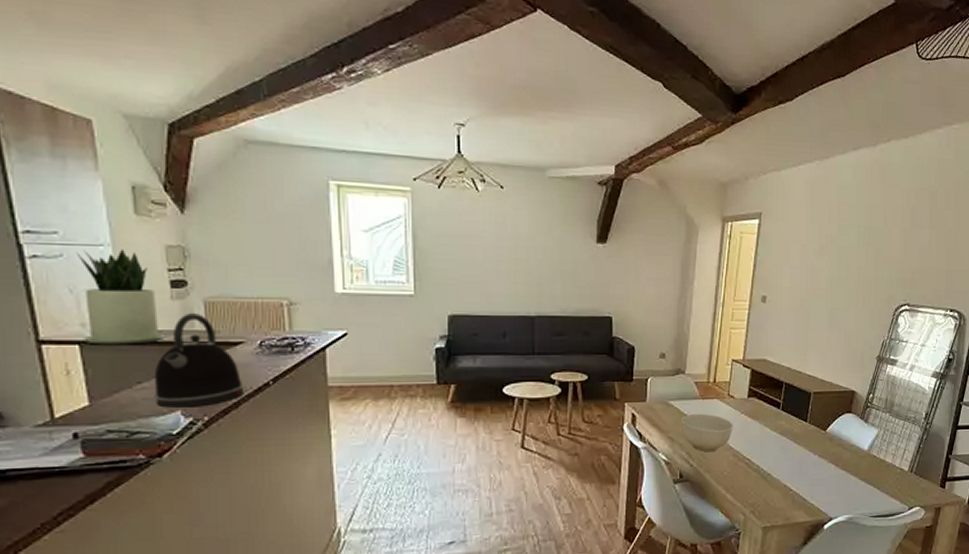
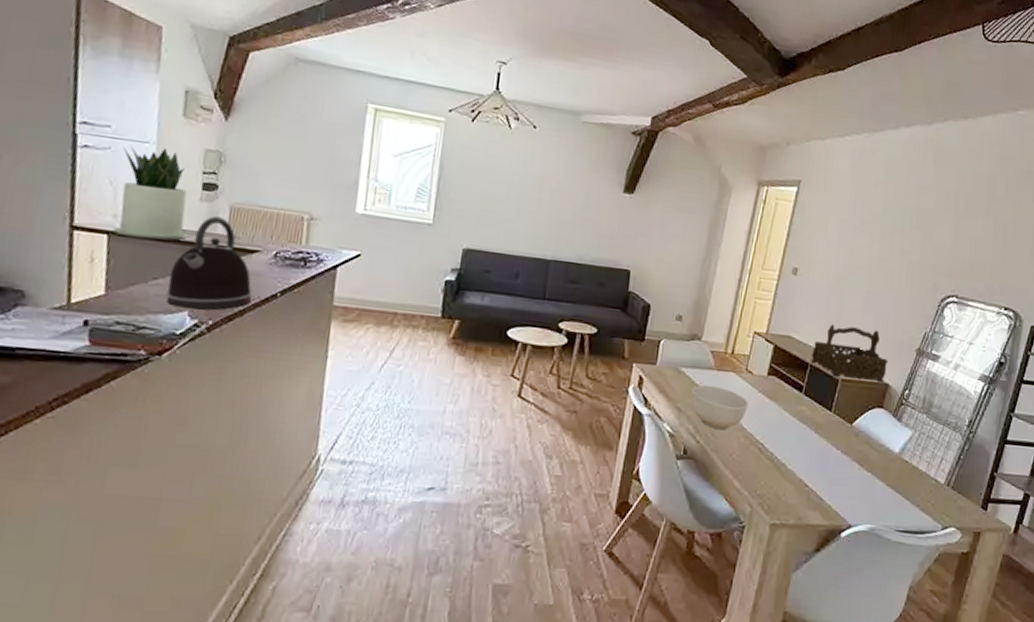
decorative basket: none [786,344,852,391] -> present [811,324,887,383]

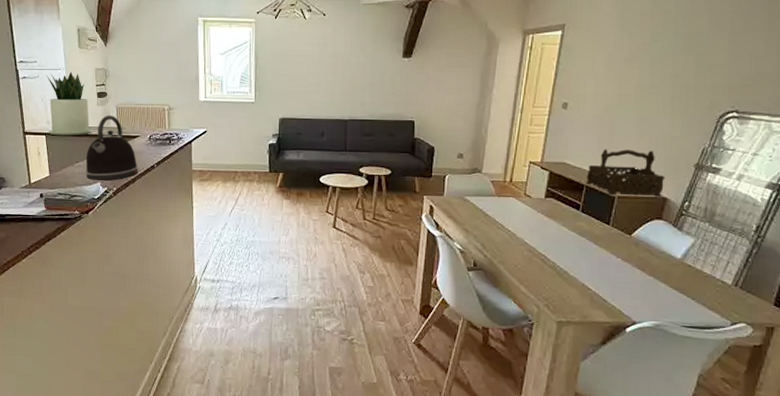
bowl: present [691,384,749,430] -> none [477,209,529,246]

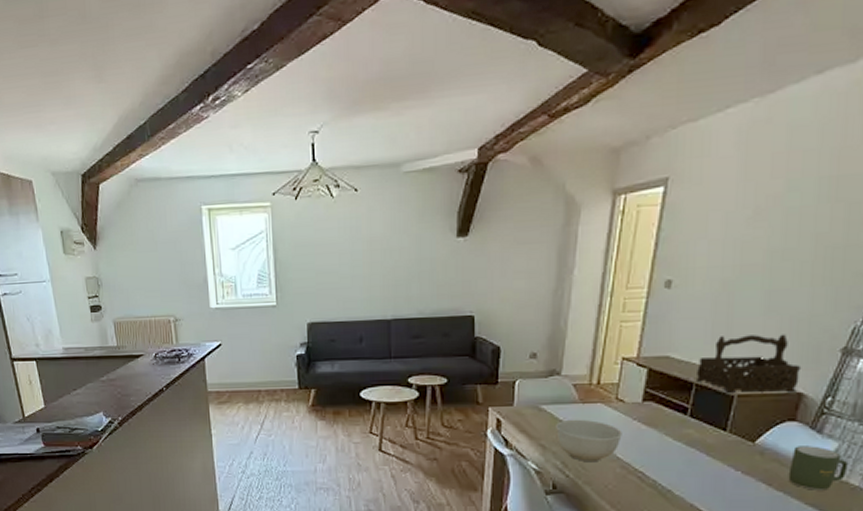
planter: present [46,71,93,136] -> none [29,283,90,361]
kettle: present [85,115,138,181] -> none [83,332,145,410]
bowl: none [477,209,529,246] -> present [556,419,622,463]
mug: none [657,240,702,277] -> present [788,446,849,490]

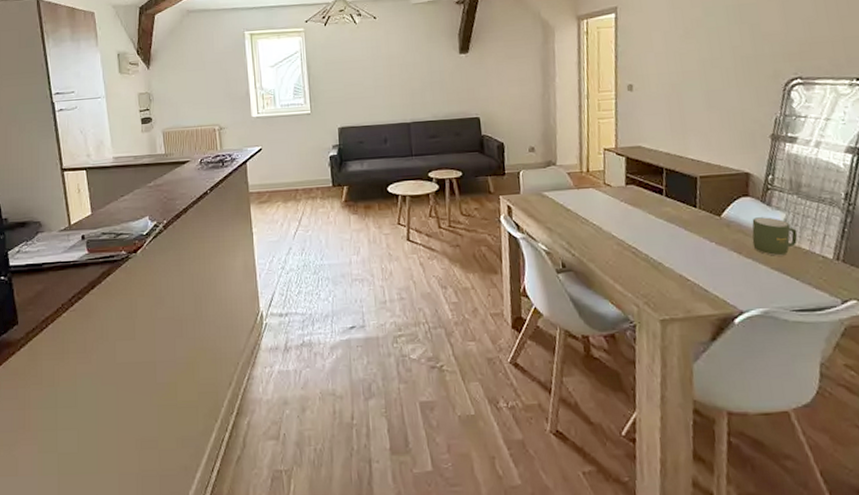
bowl: present [556,419,622,463] -> none [558,203,614,242]
decorative basket: present [697,334,800,393] -> none [664,125,744,175]

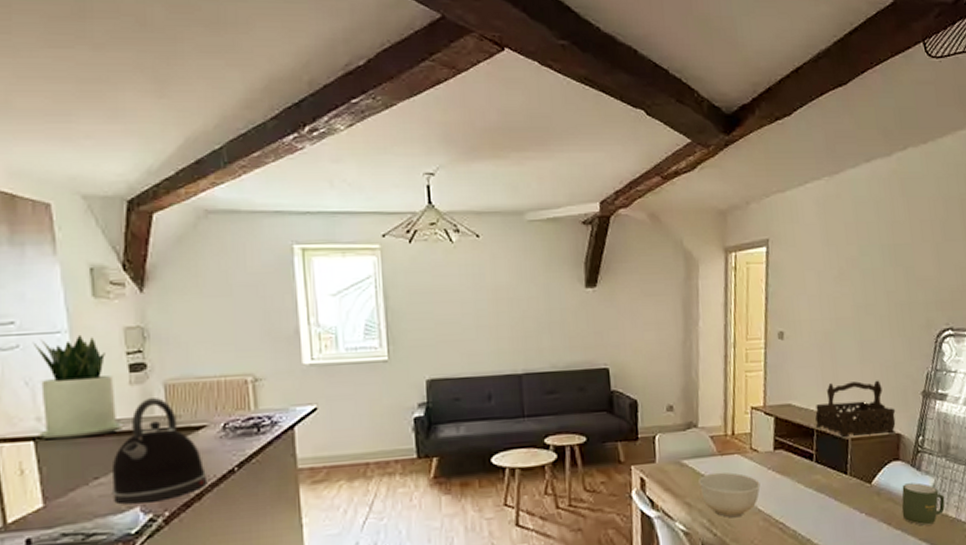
planter: none [84,99,139,170] -> present [32,334,124,440]
kettle: none [131,141,190,215] -> present [111,398,206,505]
bowl: none [558,203,614,242] -> present [699,472,761,518]
decorative basket: none [664,125,744,175] -> present [815,380,896,437]

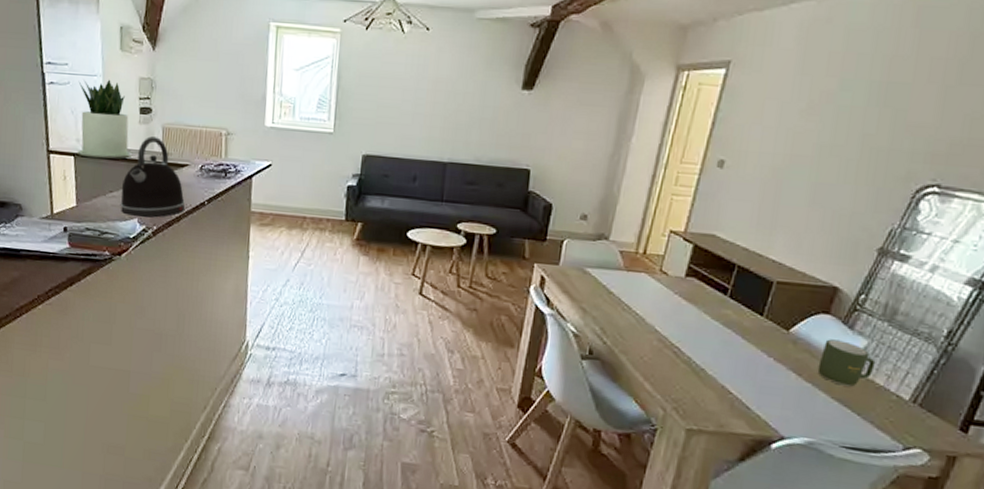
bowl: present [699,472,761,518] -> none [597,285,663,332]
decorative basket: present [815,380,896,437] -> none [739,221,838,286]

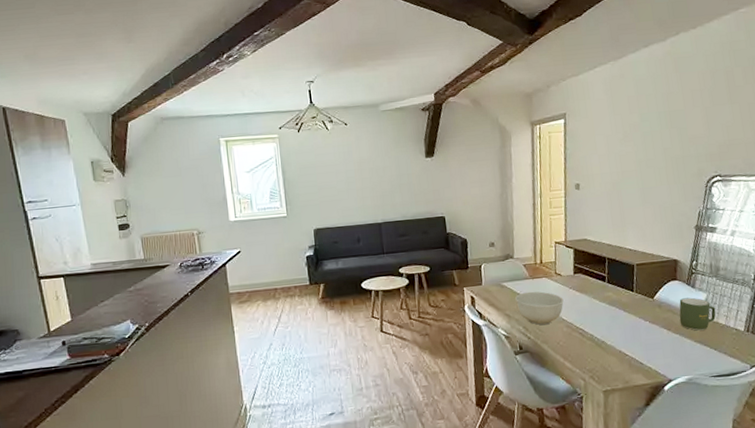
planter: present [76,79,133,160] -> none [59,206,118,277]
kettle: present [120,136,185,218] -> none [111,247,171,319]
bowl: none [597,285,663,332] -> present [515,291,564,325]

